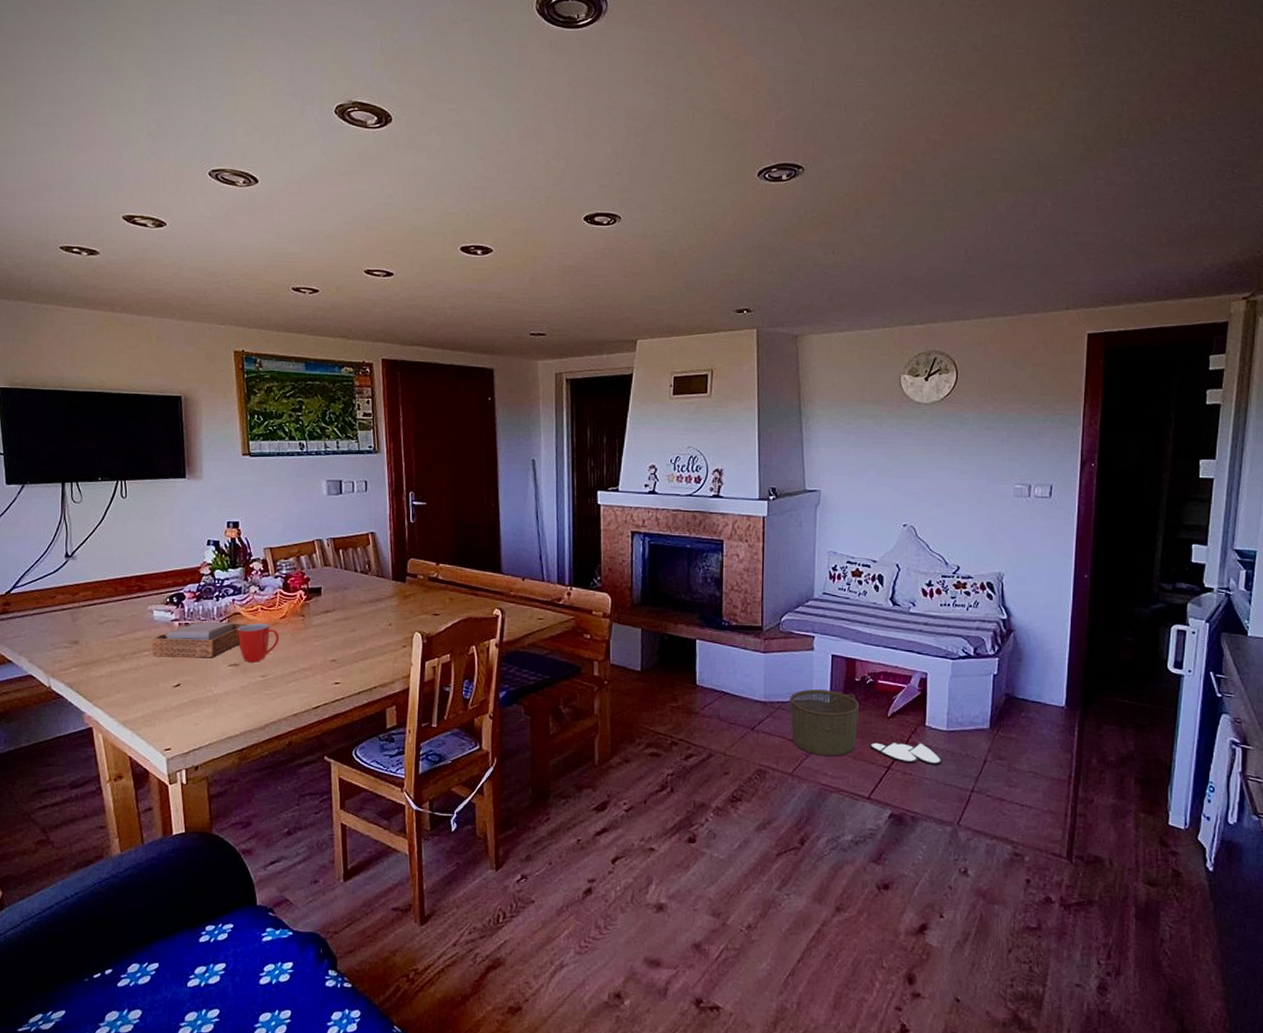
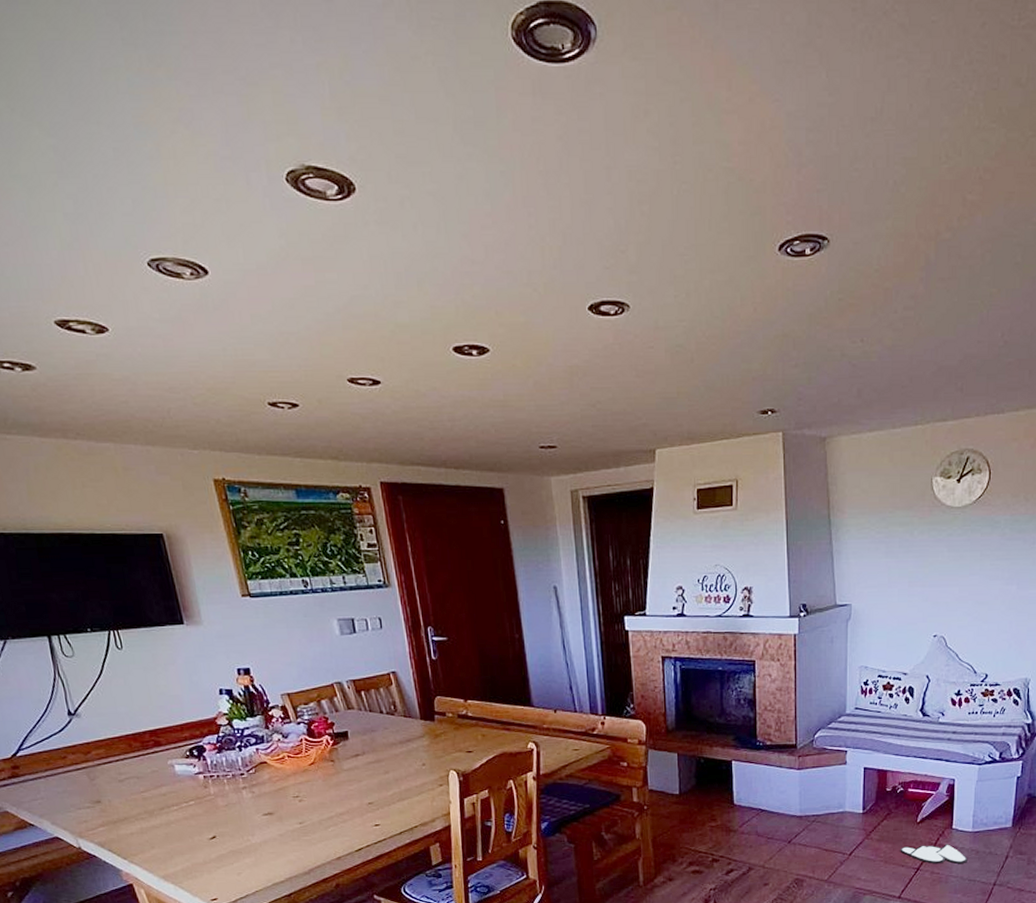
napkin holder: present [151,621,247,658] -> none [177,771,276,811]
mug: present [237,623,280,662] -> none [266,770,312,810]
basket: present [790,689,860,757] -> none [824,801,891,863]

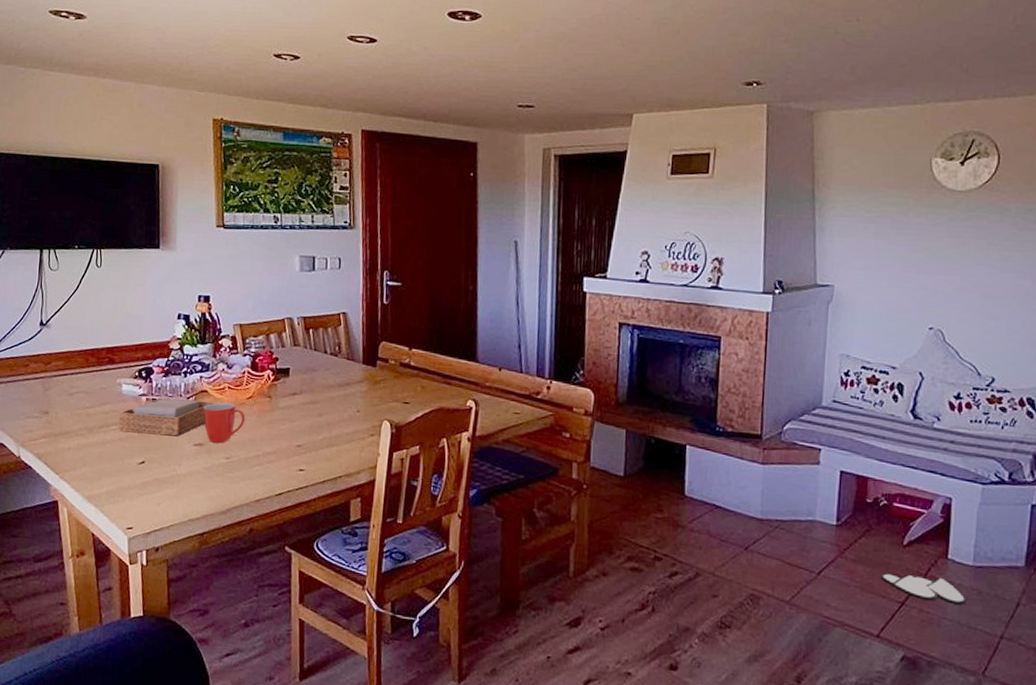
napkin holder: none [177,771,276,811] -> present [118,397,214,437]
mug: none [266,770,312,810] -> present [203,402,246,443]

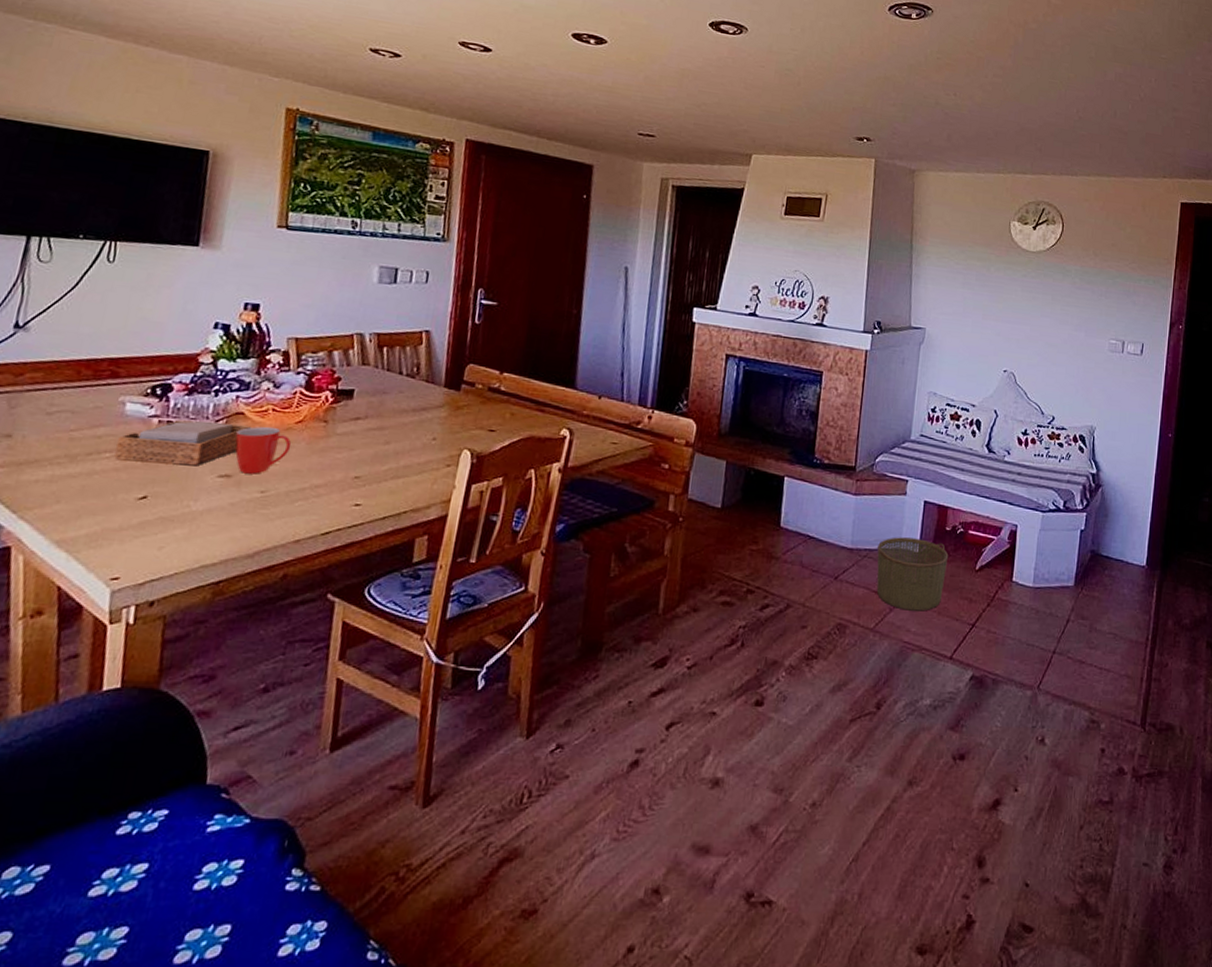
basket: none [790,508,871,586] -> present [876,537,949,611]
slippers: present [881,573,967,605] -> none [955,597,1027,624]

